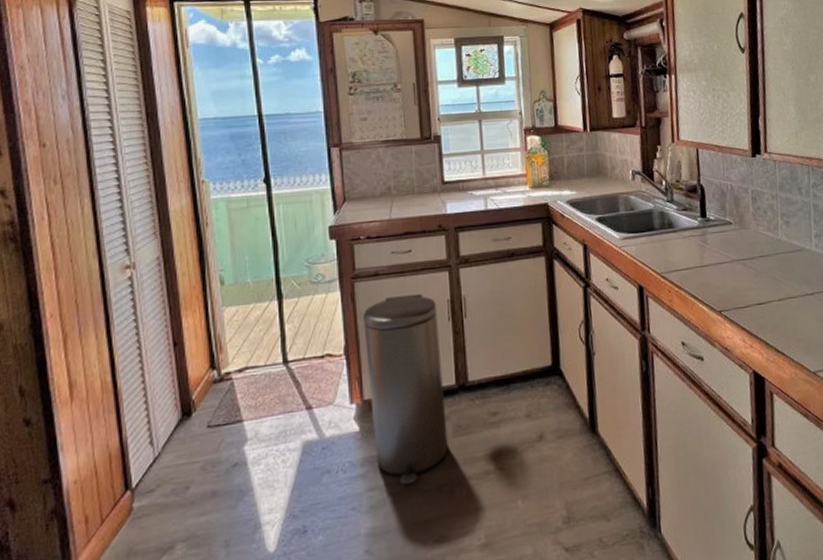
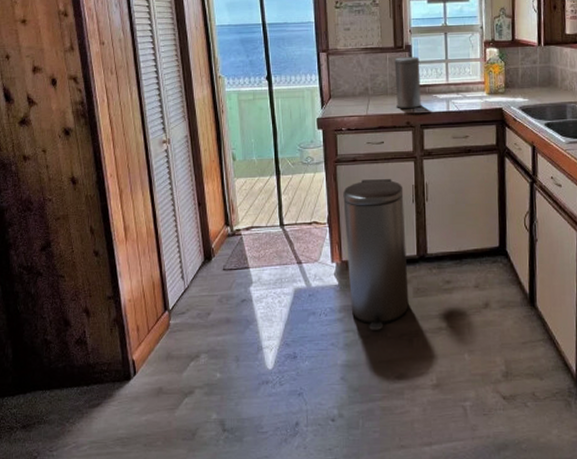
canister: none [421,148,456,210] -> present [394,57,422,109]

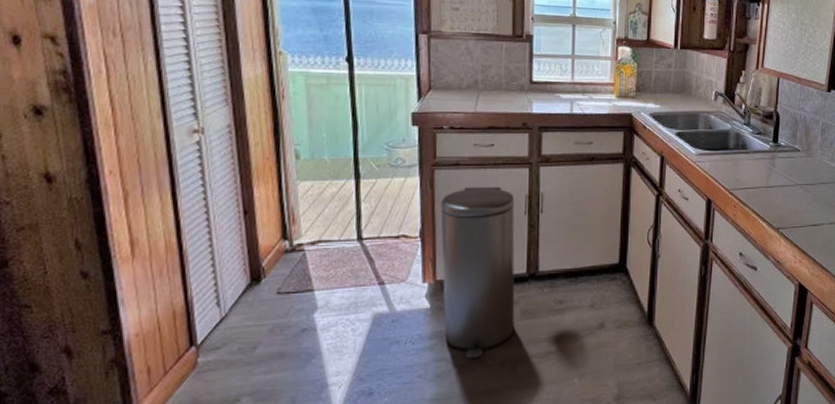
canister: present [394,57,422,109] -> none [511,48,542,109]

